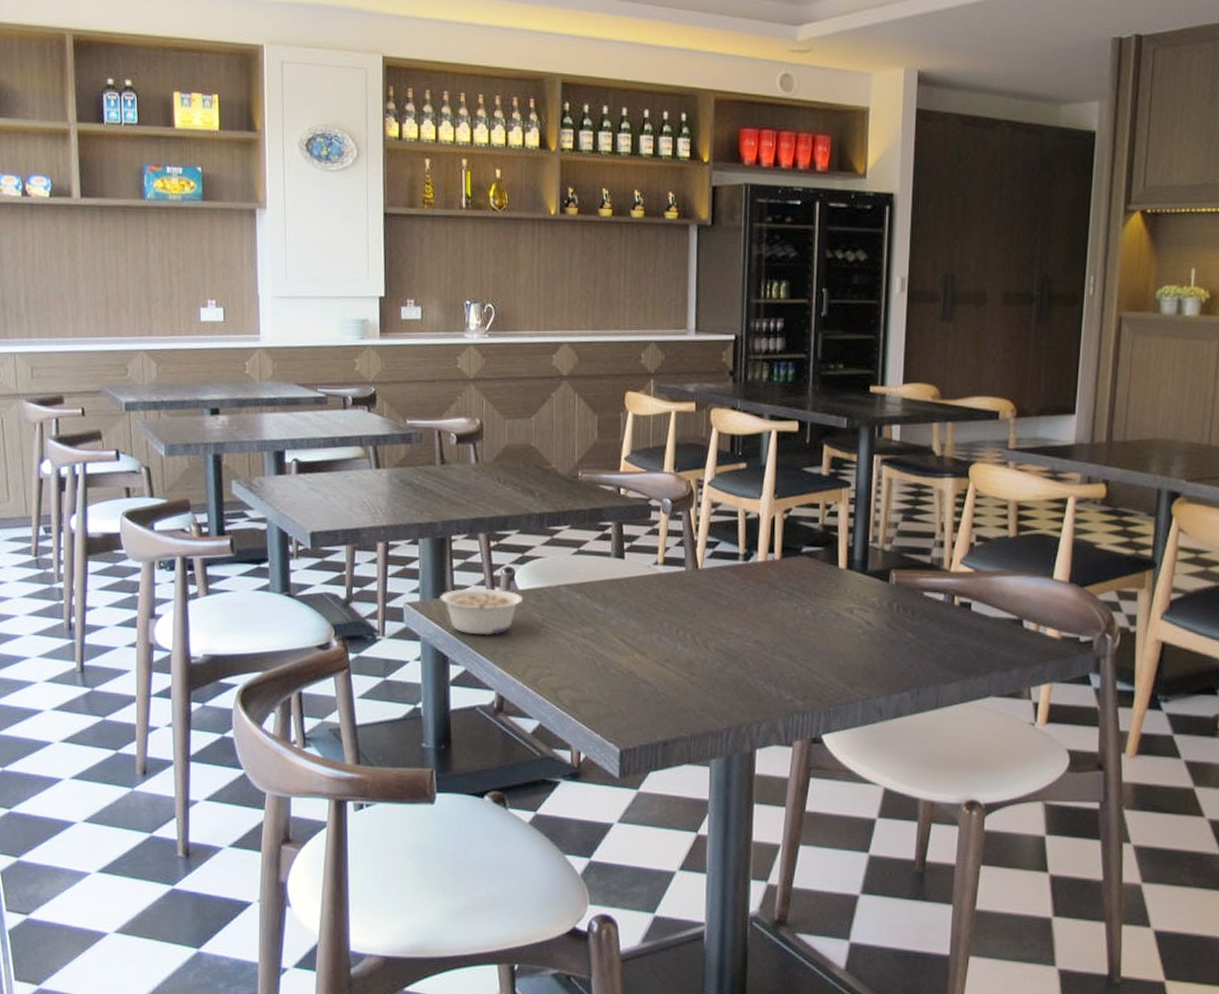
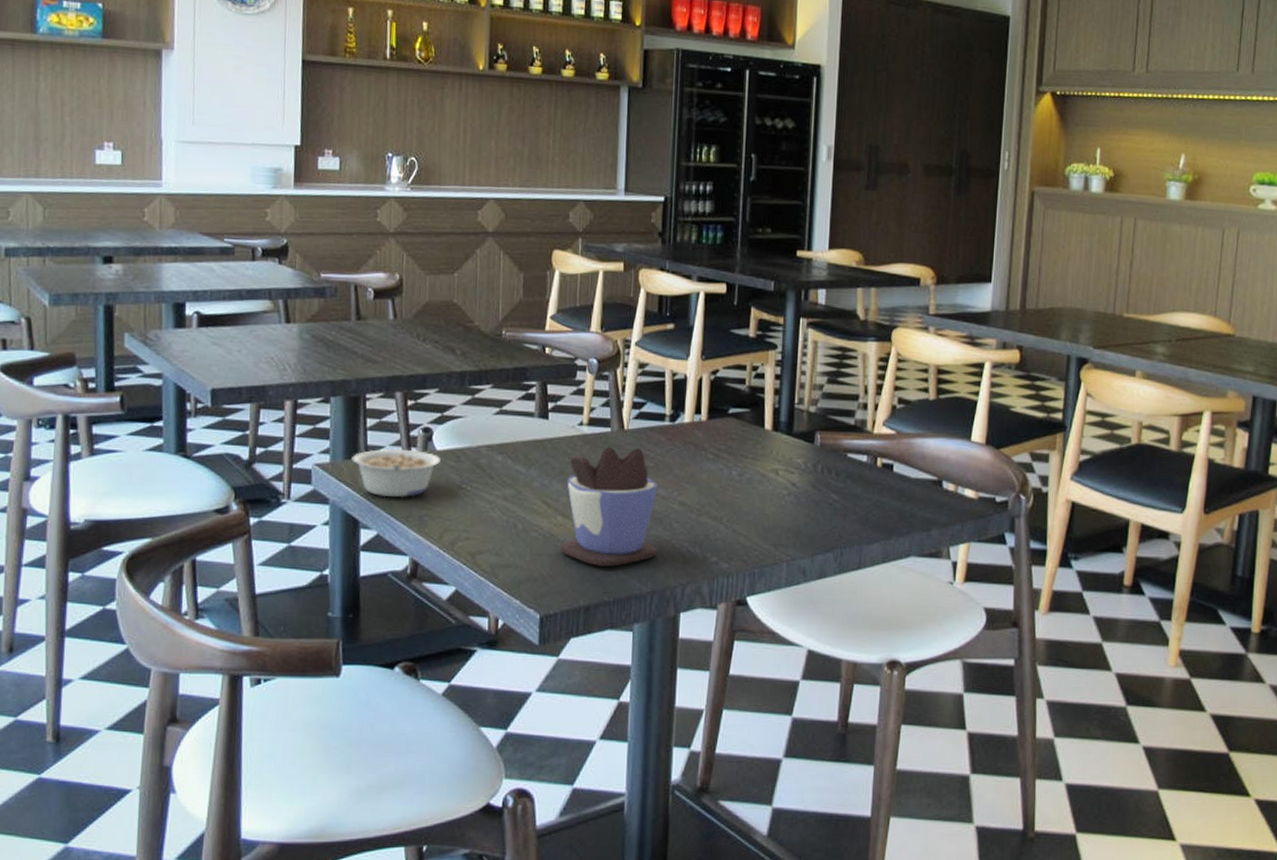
cup: none [637,586,734,703] -> present [559,447,658,566]

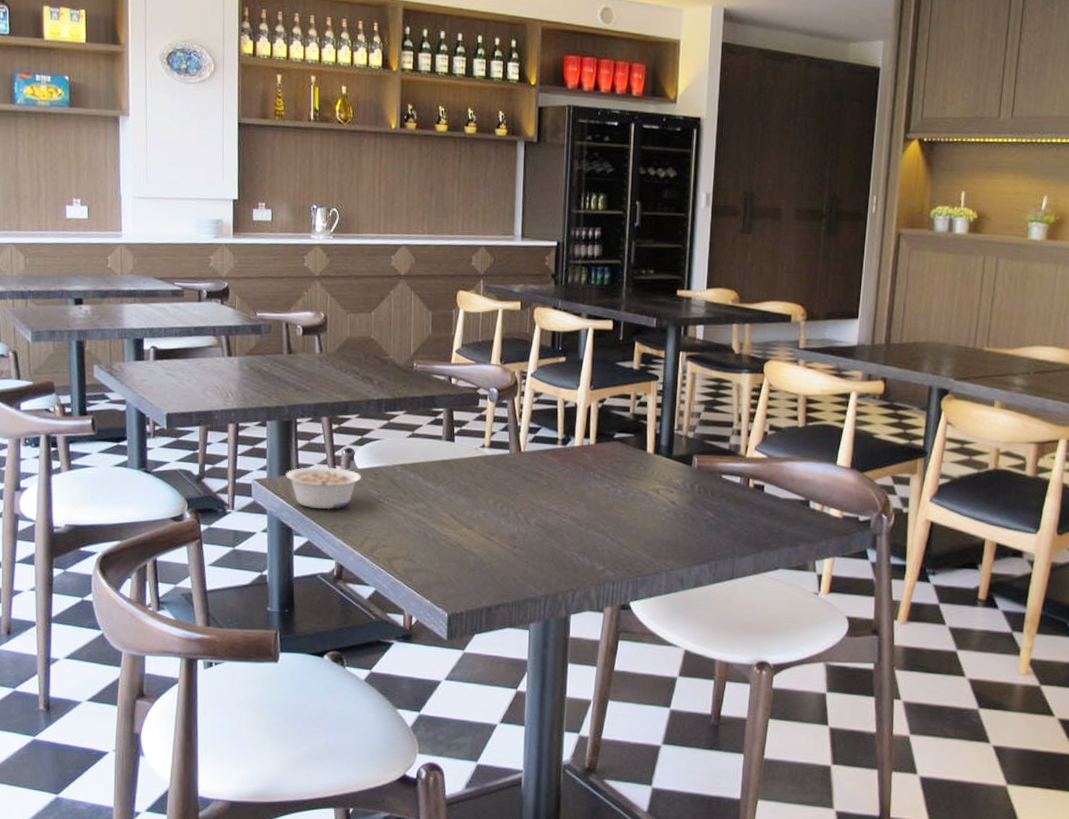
cup: present [559,447,658,566] -> none [465,467,551,573]

